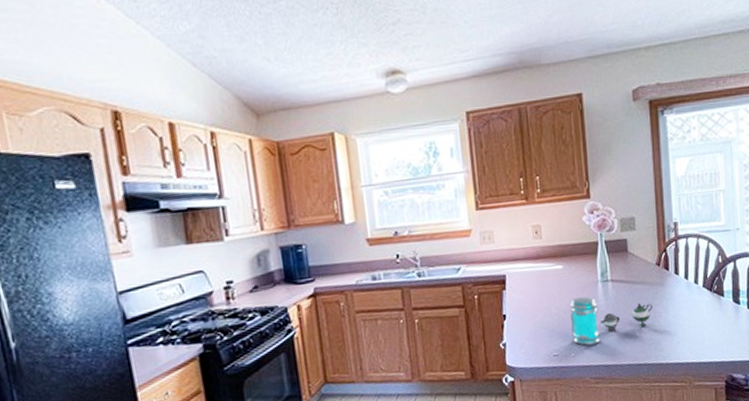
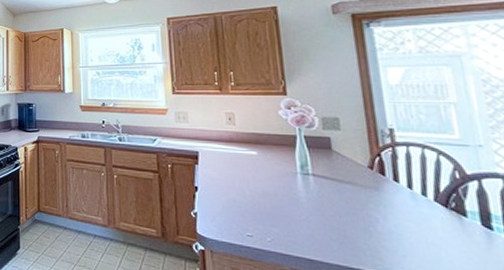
jar: present [570,296,600,346] -> none [265,185,300,235]
teapot: present [600,303,653,331] -> none [300,203,366,228]

